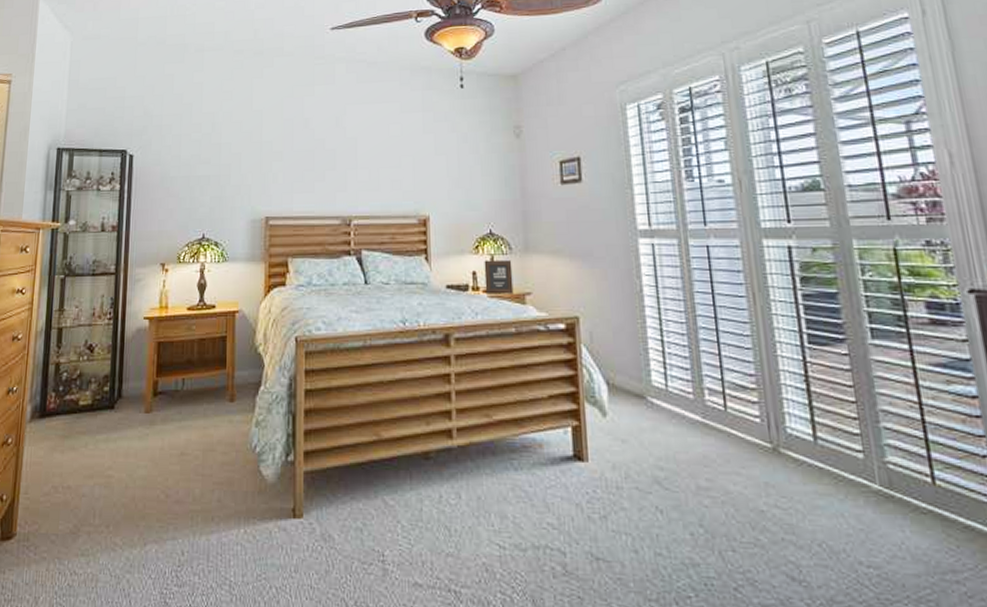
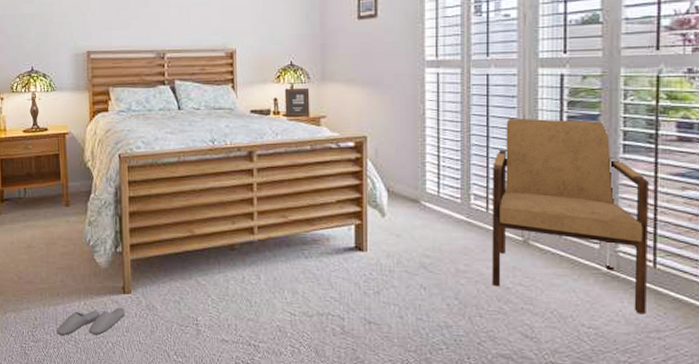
slippers: none [207,537,294,576] -> present [56,307,125,335]
armchair: none [725,296,935,548] -> present [492,118,649,314]

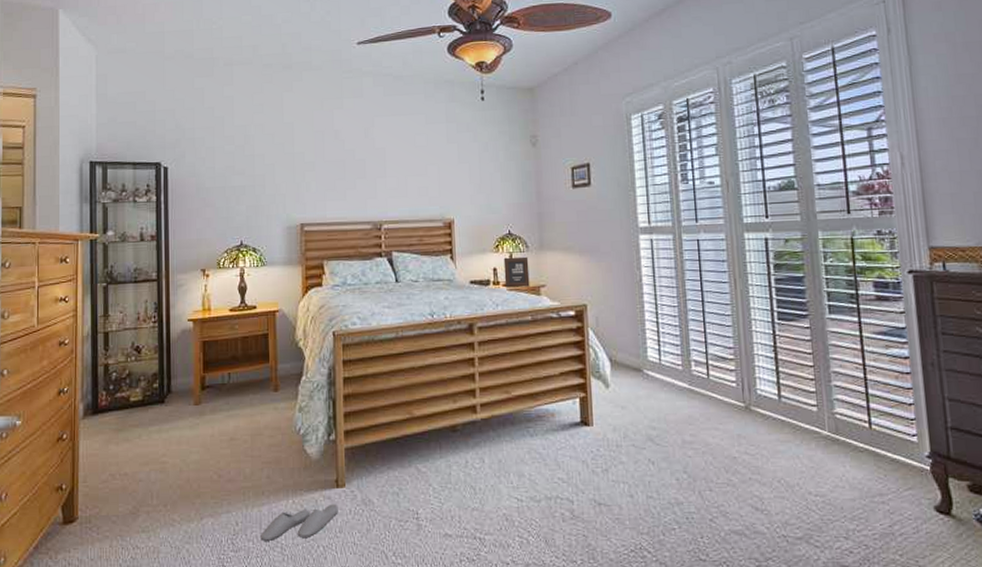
armchair: present [492,118,649,314] -> none [709,281,868,478]

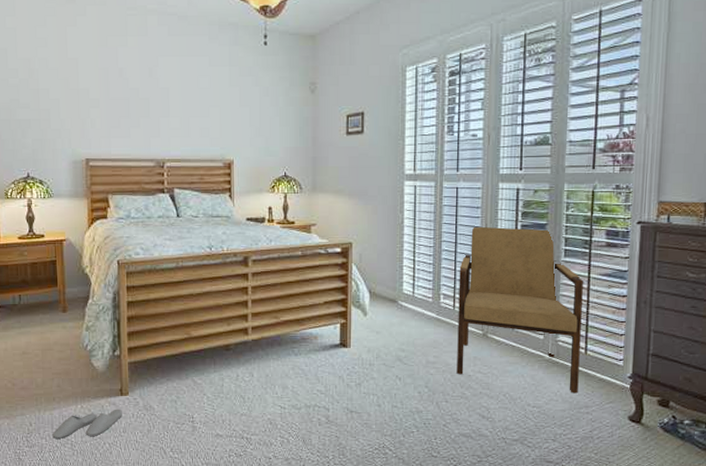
picture frame: present [503,256,530,288] -> none [278,197,302,225]
armchair: none [709,281,868,478] -> present [457,226,583,393]

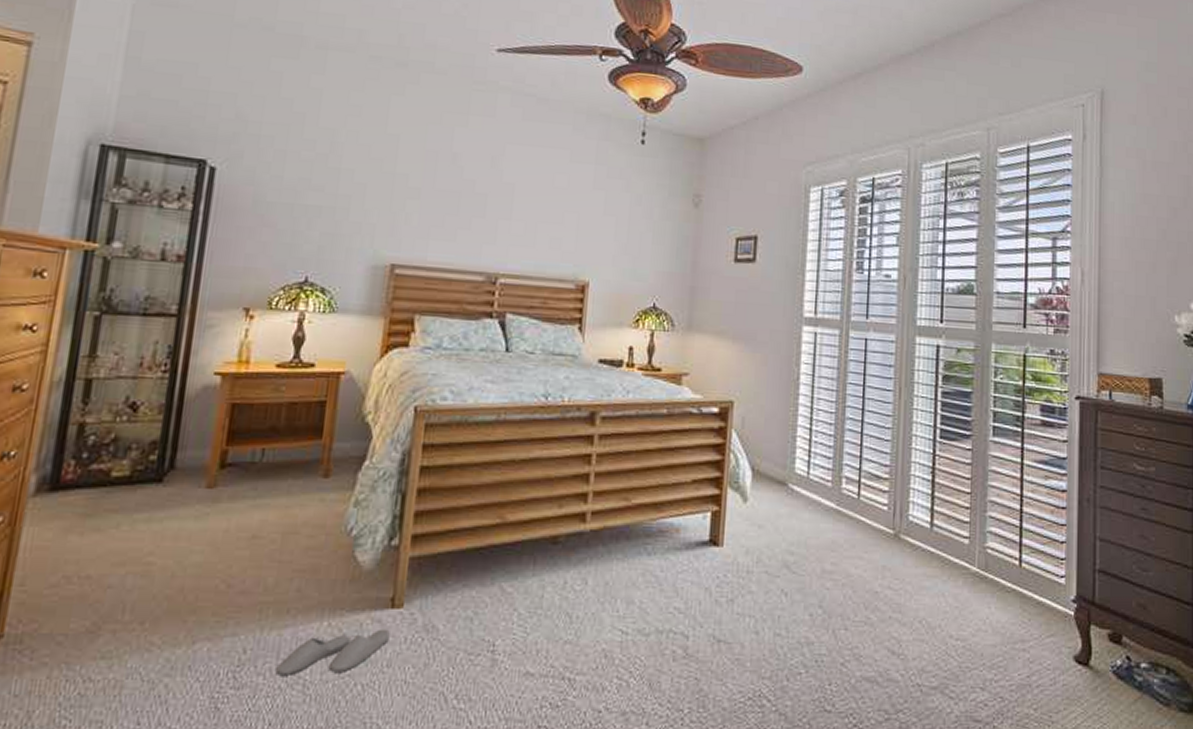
armchair: present [457,226,583,393] -> none [860,389,1016,622]

